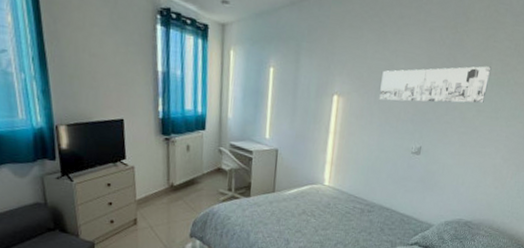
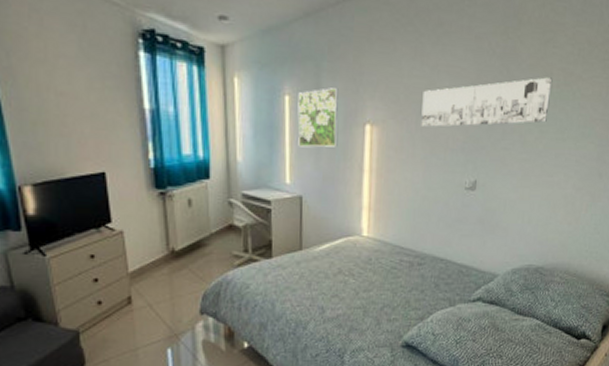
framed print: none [278,63,314,112] -> present [297,88,339,148]

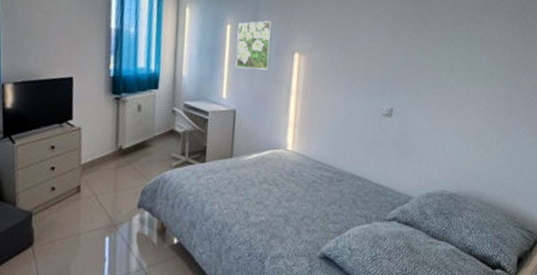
wall art: present [421,77,553,127] -> none [343,23,463,62]

